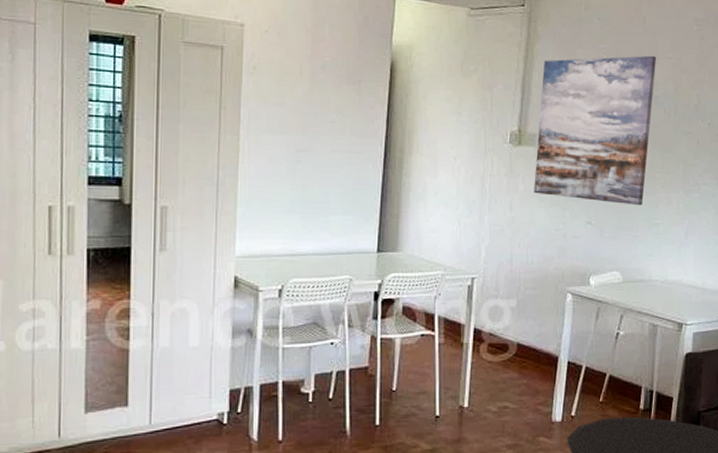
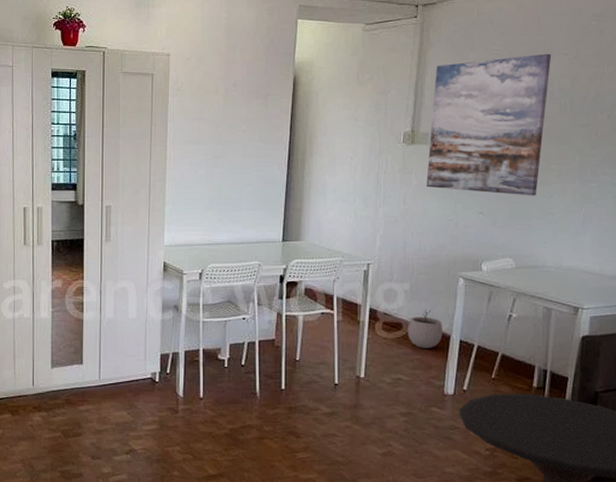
plant pot: none [514,328,550,372] -> present [407,309,442,348]

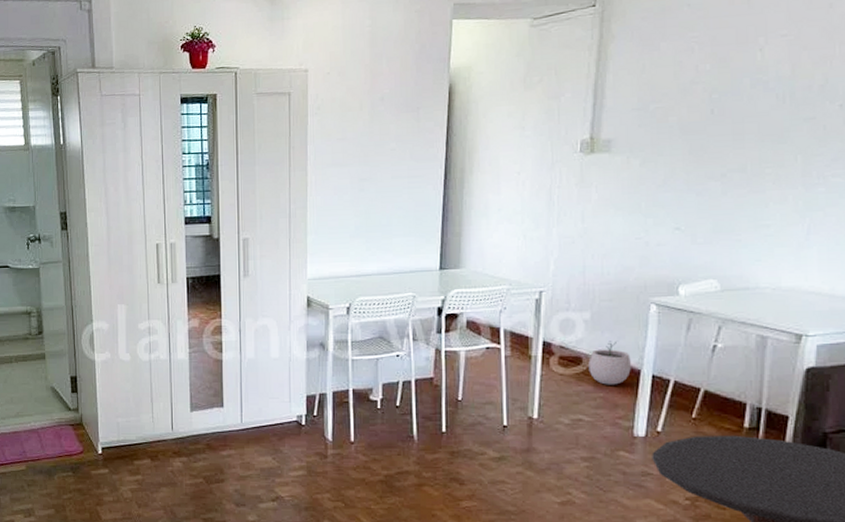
wall art: present [426,53,552,196] -> none [609,36,766,207]

